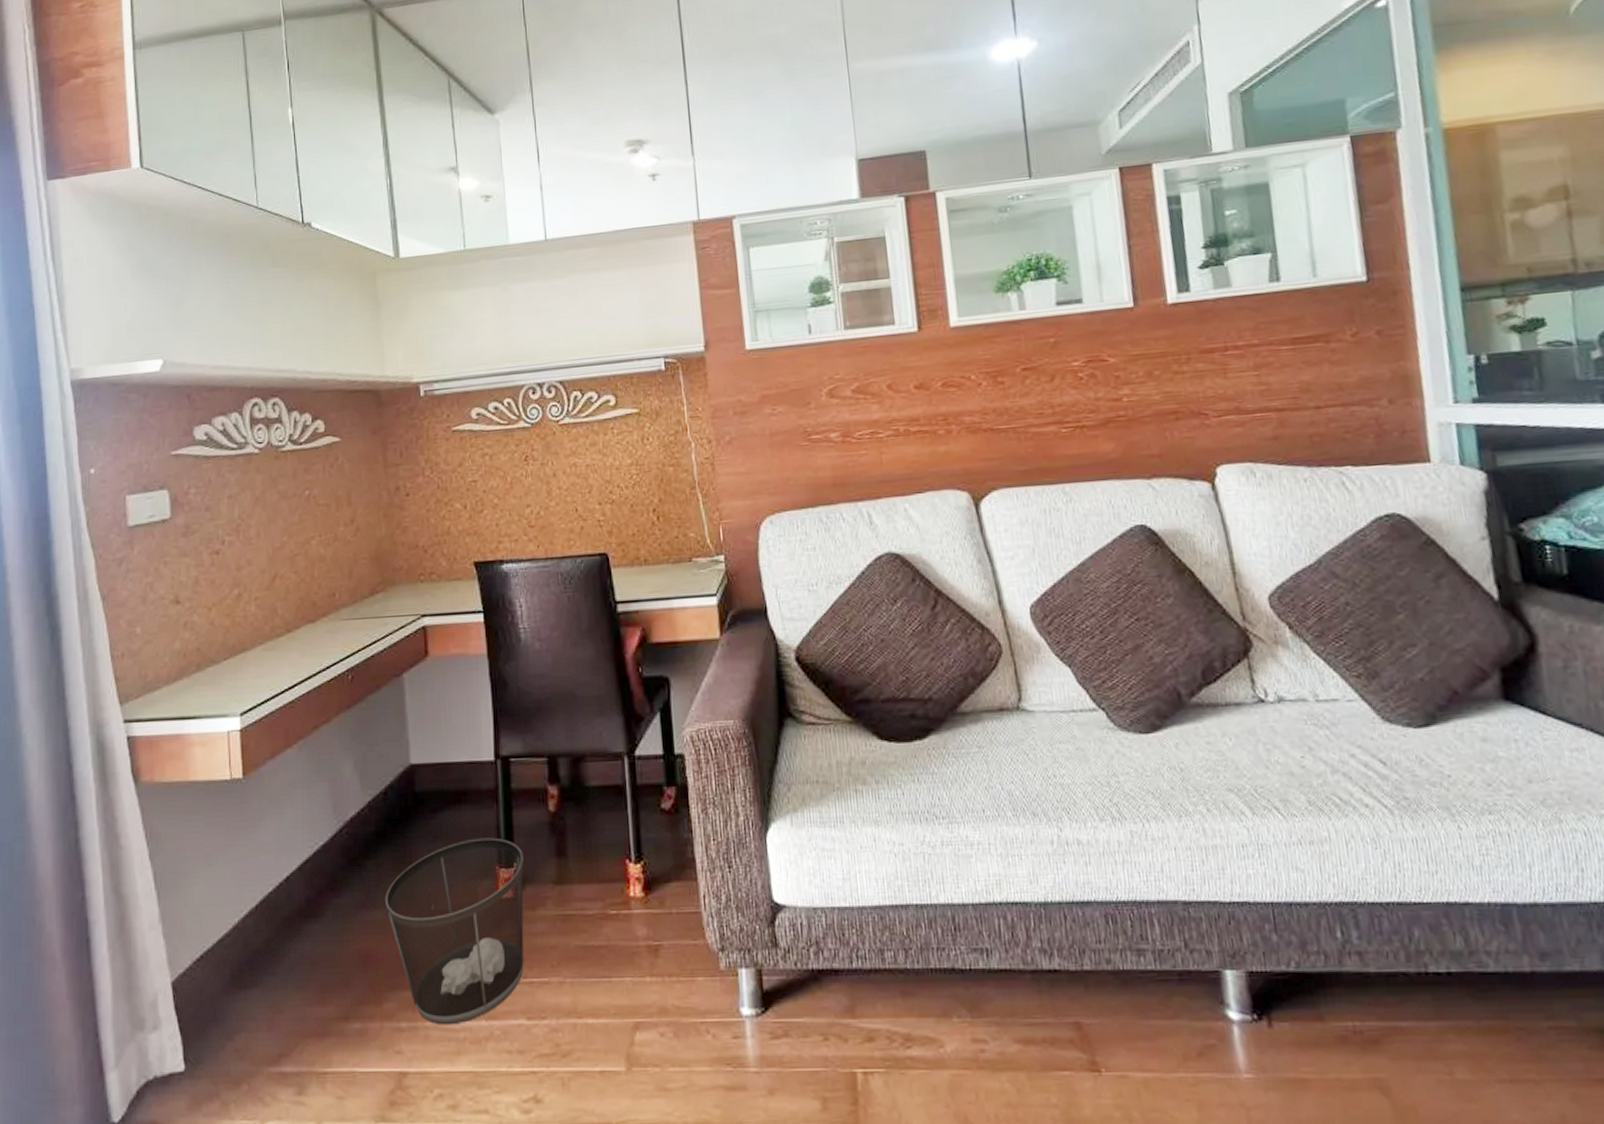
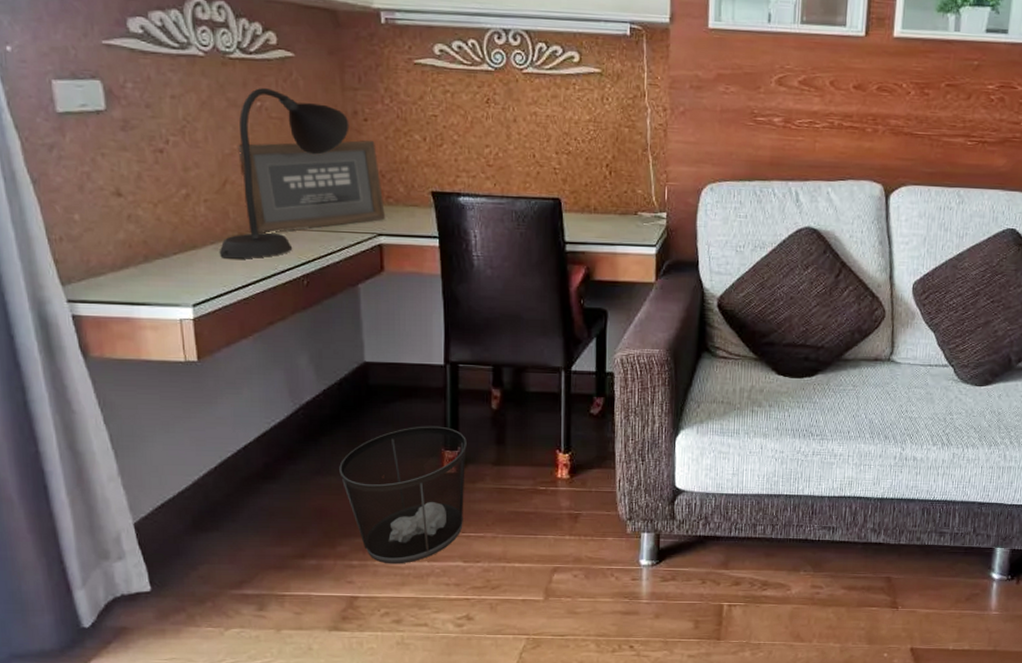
desk lamp: none [267,476,392,659] -> present [219,88,349,259]
picture frame: none [287,516,429,628] -> present [238,140,386,233]

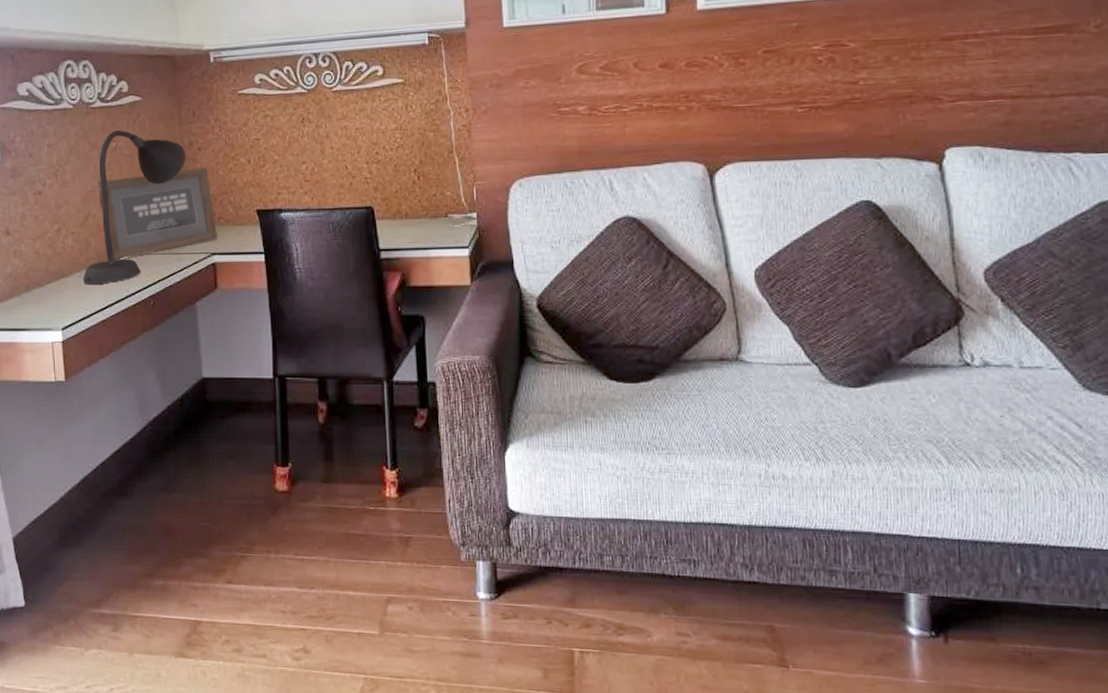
waste bin: present [339,426,467,564] -> none [182,441,297,588]

